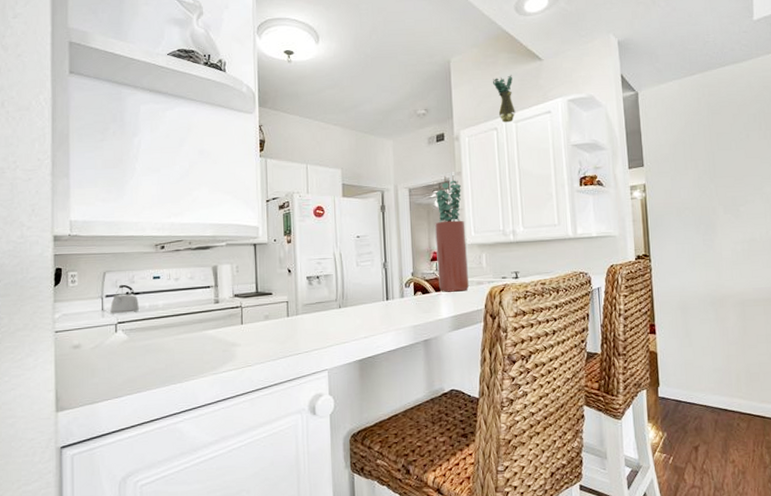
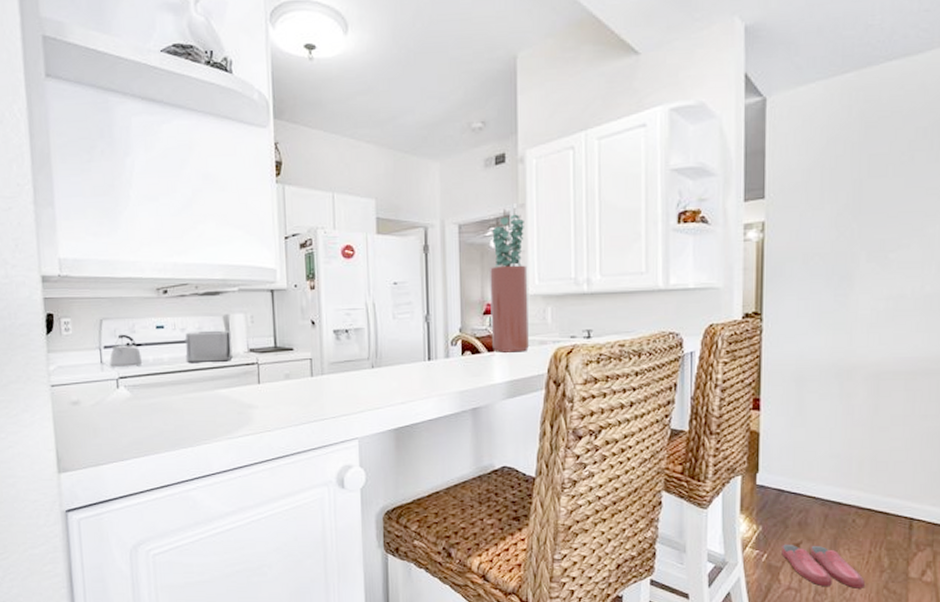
toaster: none [176,278,220,309] -> present [183,330,233,364]
vase: present [493,75,516,123] -> none [572,75,599,140]
slippers: none [684,447,753,484] -> present [781,544,865,588]

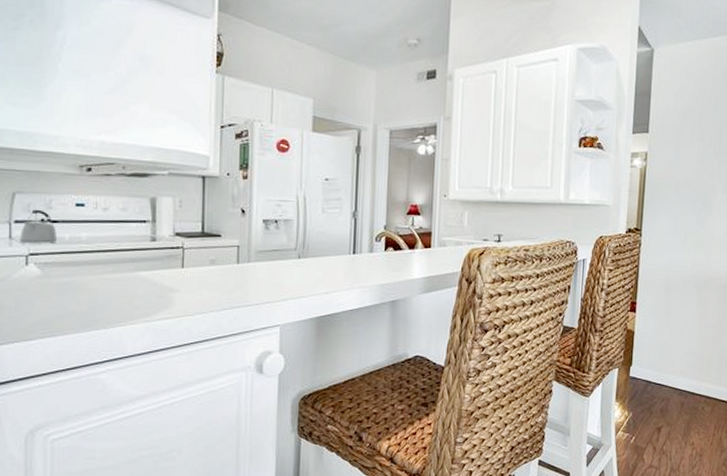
toaster: present [183,330,233,364] -> none [105,211,158,244]
vase: present [488,208,530,353] -> none [413,119,450,251]
slippers: present [781,544,865,588] -> none [646,428,709,466]

